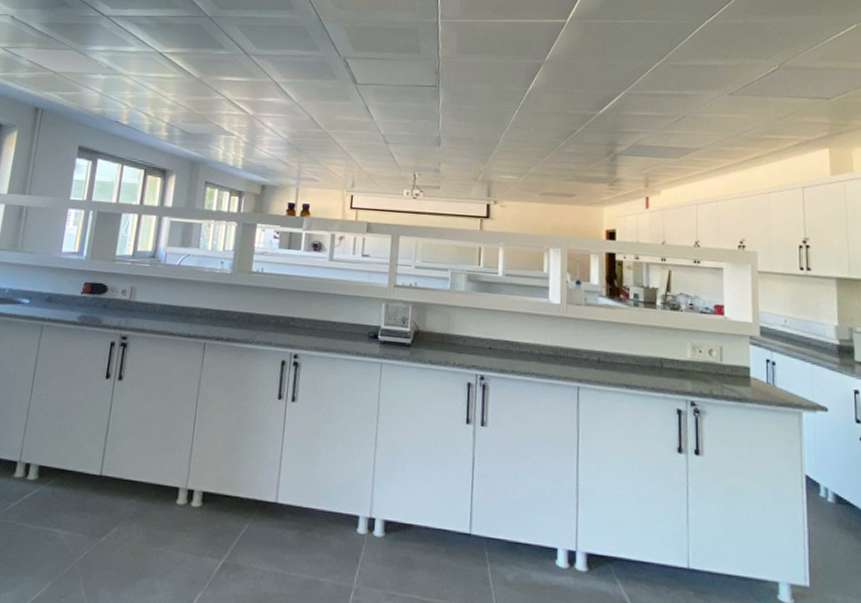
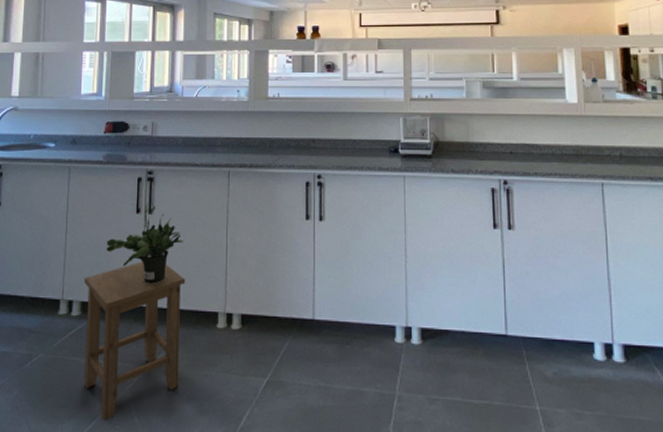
stool: none [33,428,150,593] -> present [84,261,186,421]
potted plant: none [70,369,152,453] -> present [106,203,184,284]

